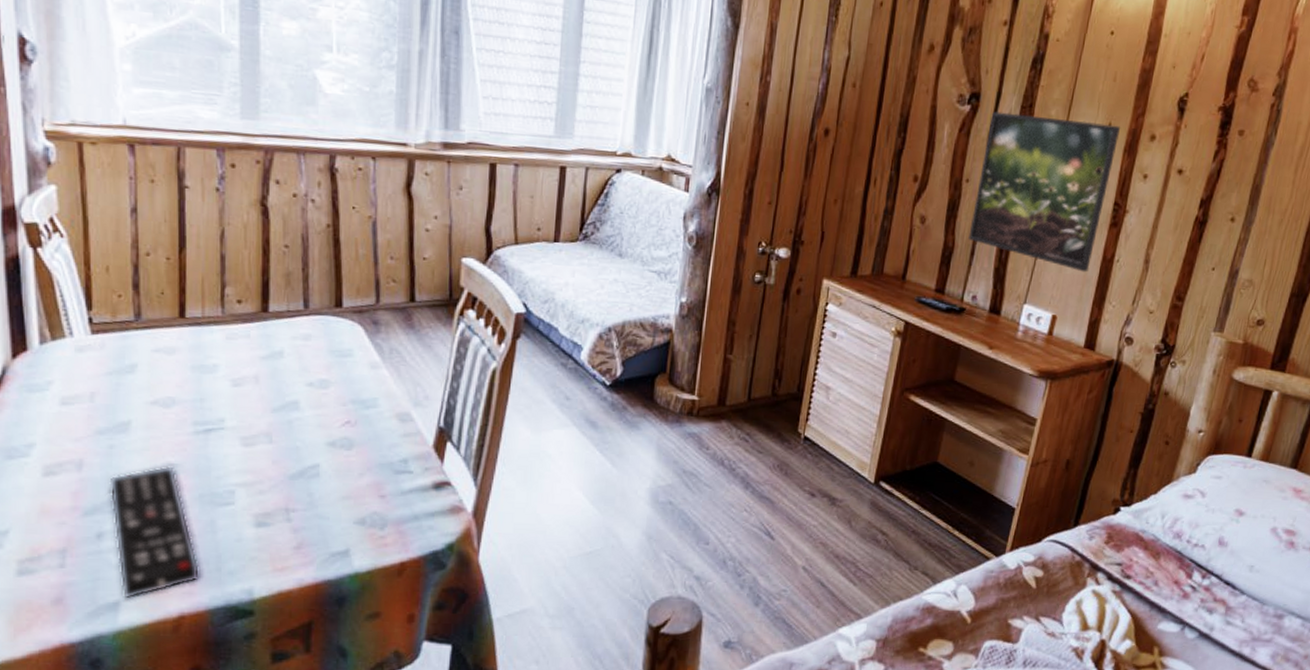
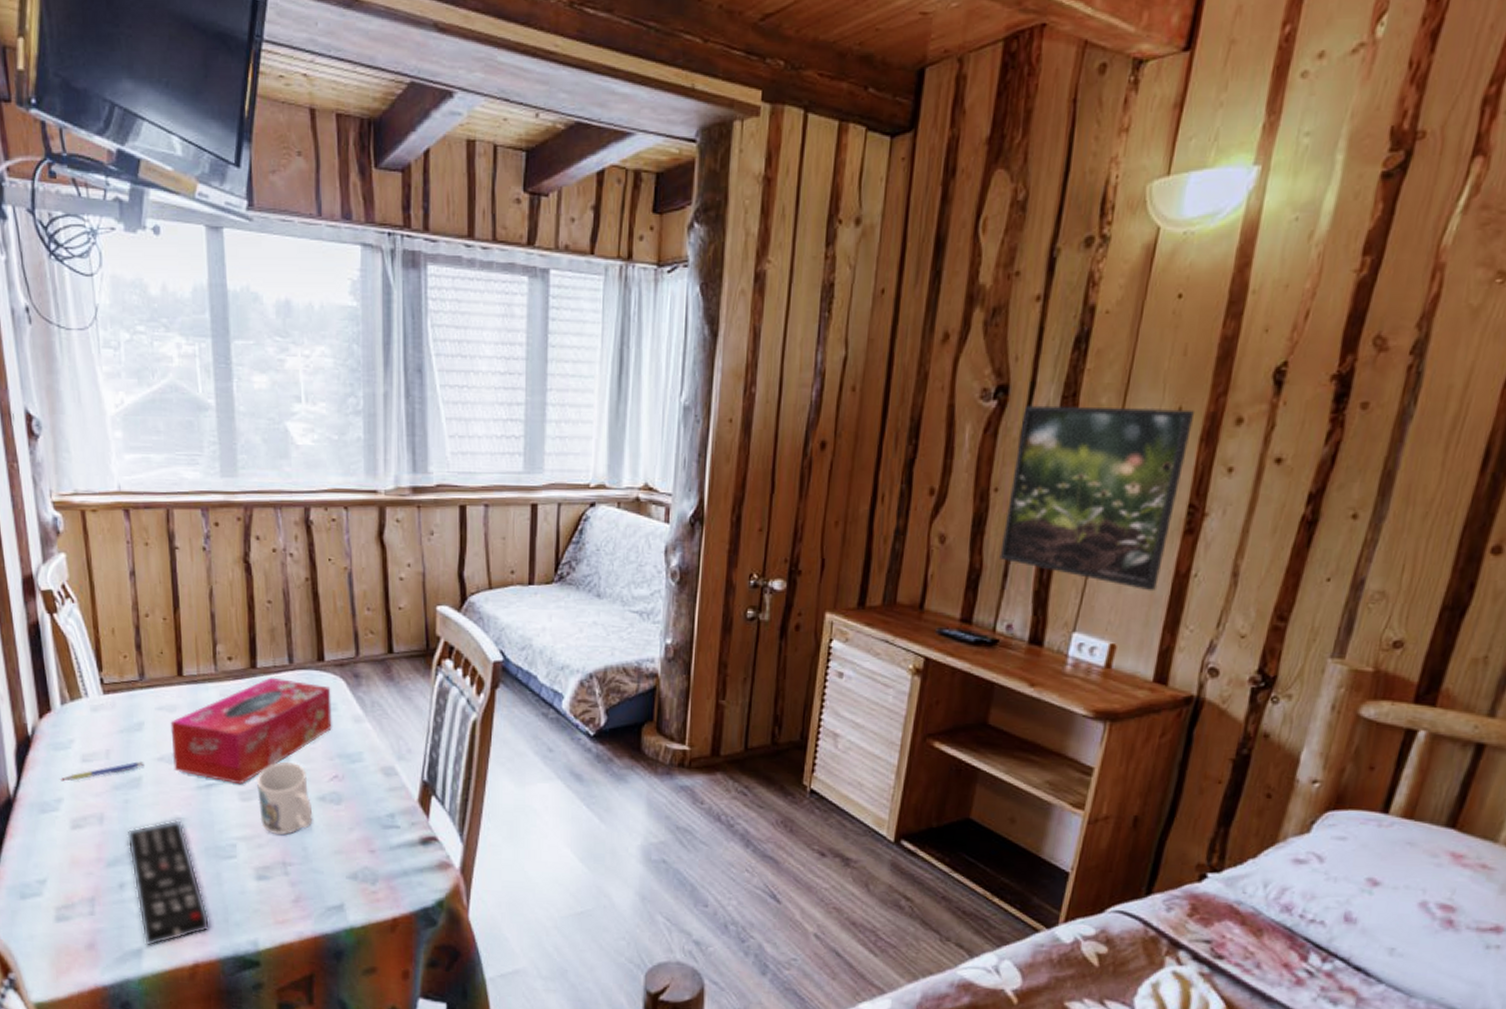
pen: none [33,405,135,426] -> present [60,761,144,782]
tissue box: none [167,321,348,430] -> present [170,677,332,785]
mug: none [261,406,321,480] -> present [256,761,313,835]

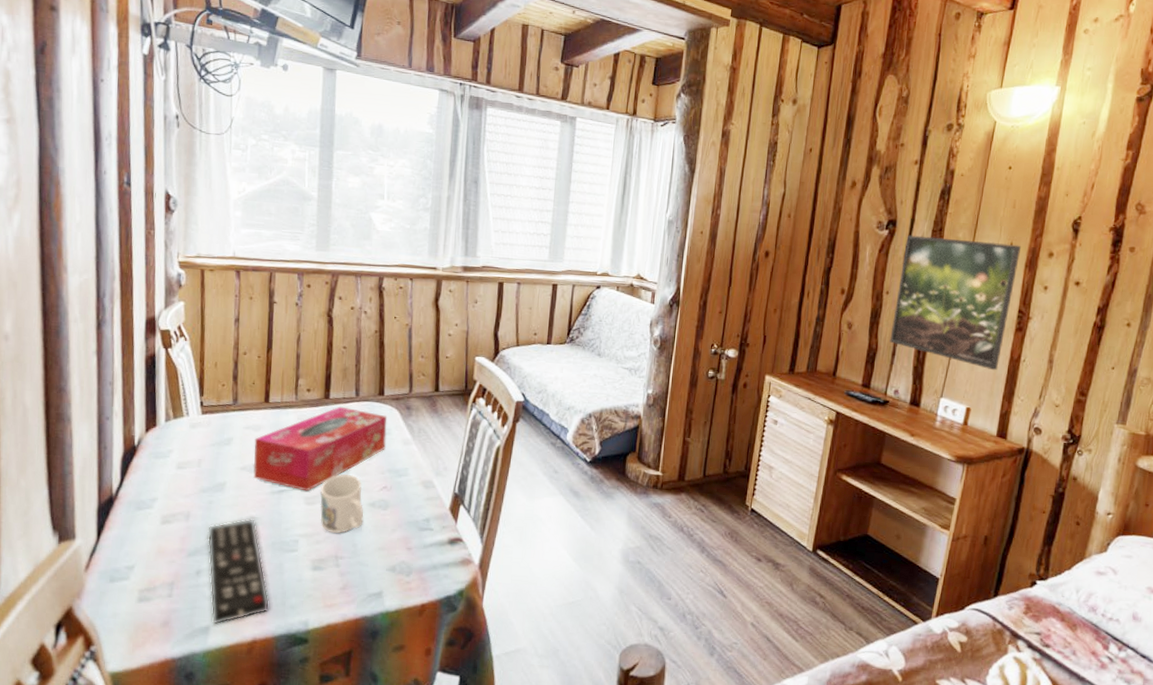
pen: present [60,761,144,782] -> none [157,470,229,484]

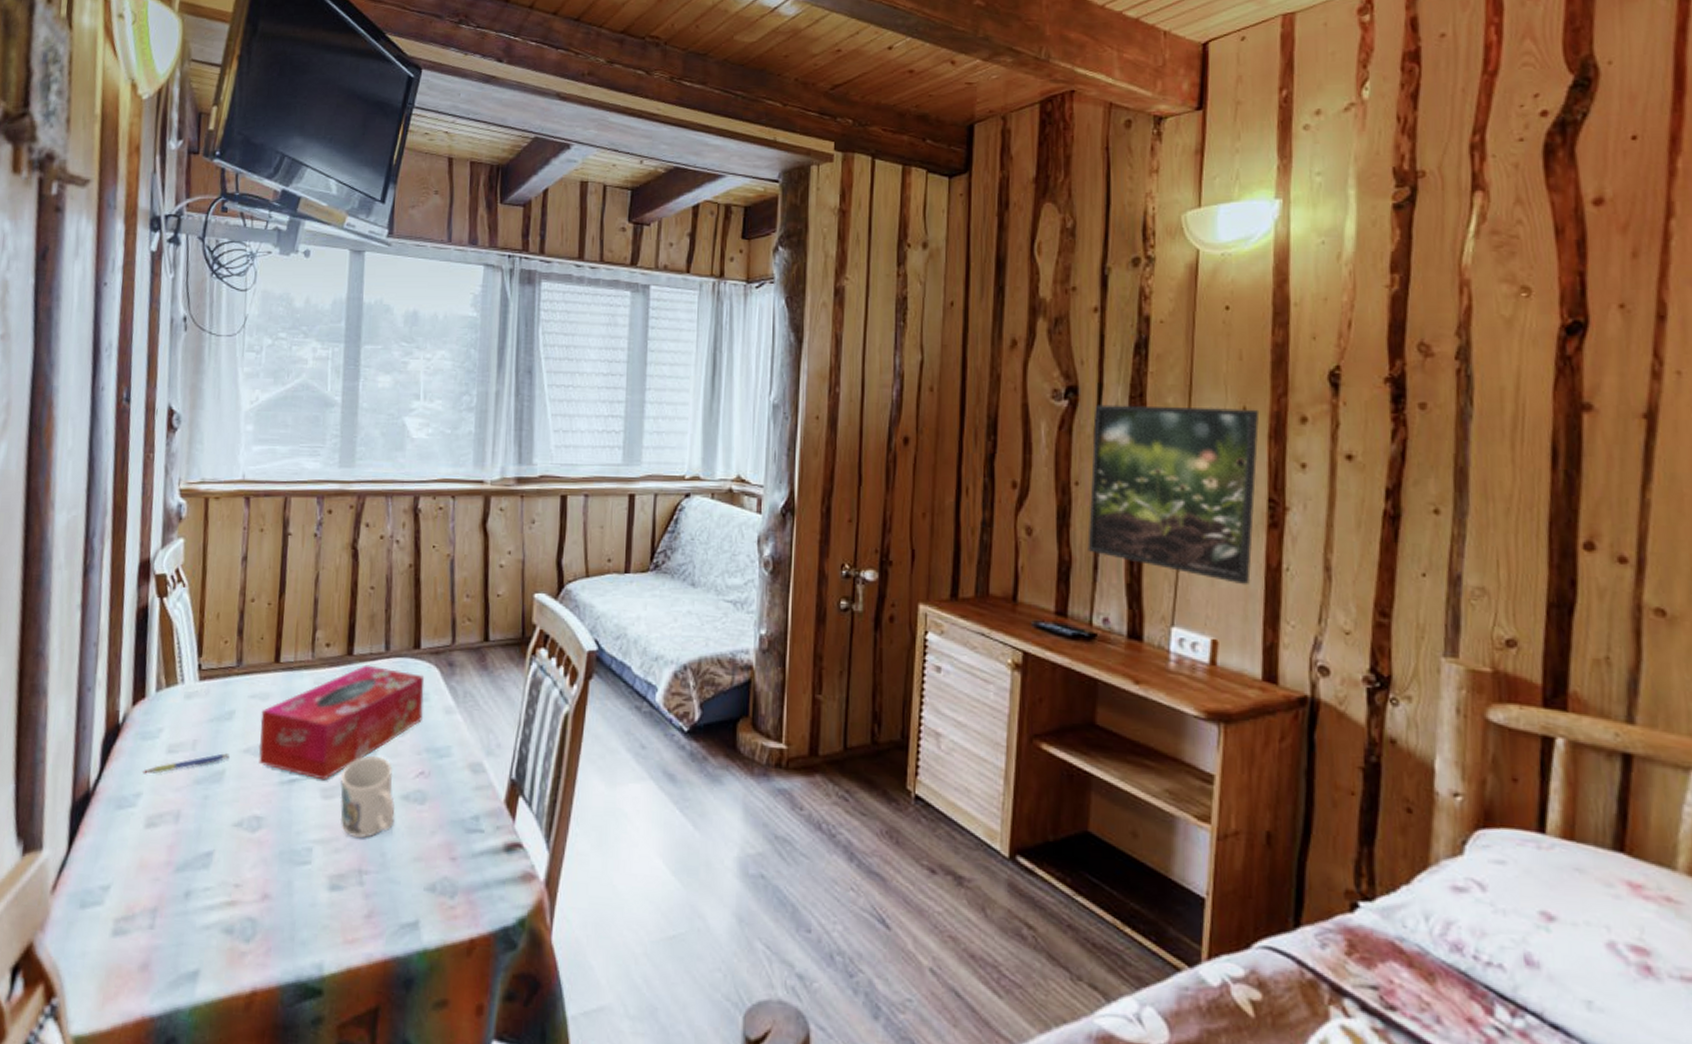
pen: none [157,470,229,484] -> present [142,753,230,774]
remote control: present [207,518,270,625] -> none [200,819,275,969]

